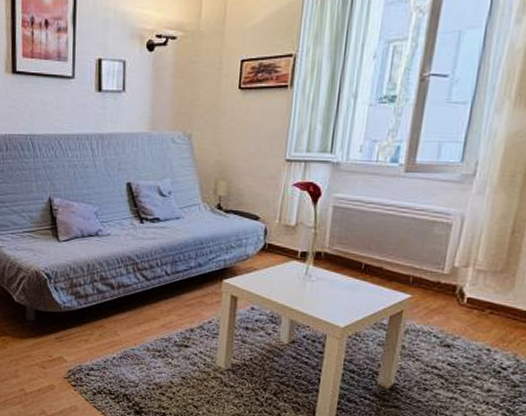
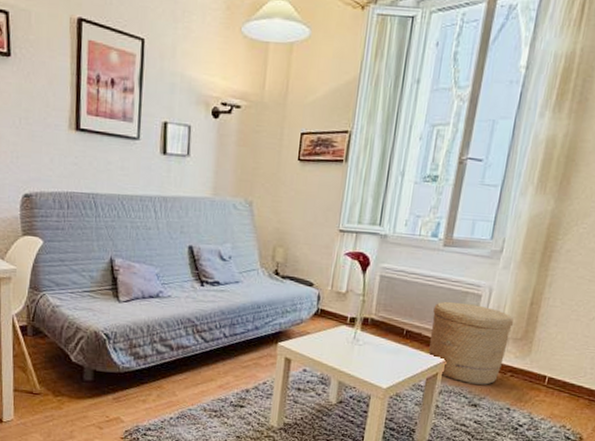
woven basket: none [391,232,492,323] -> present [429,301,514,385]

